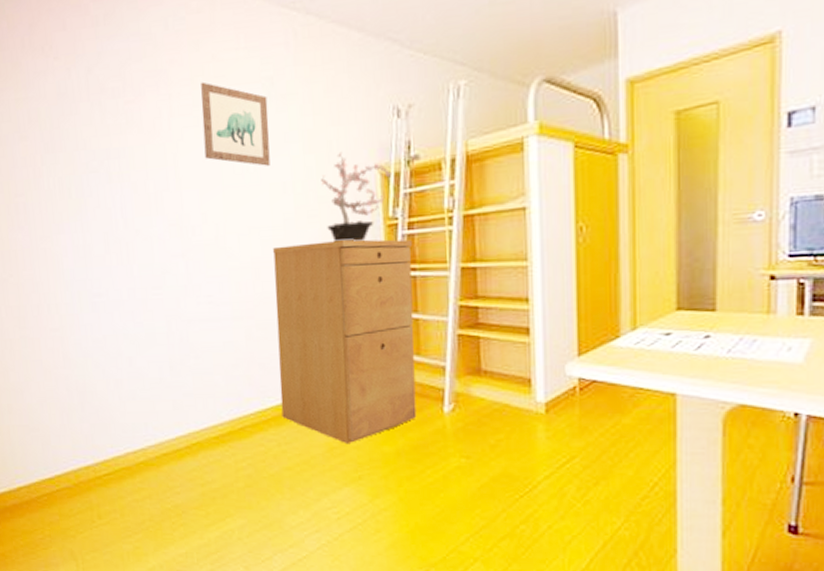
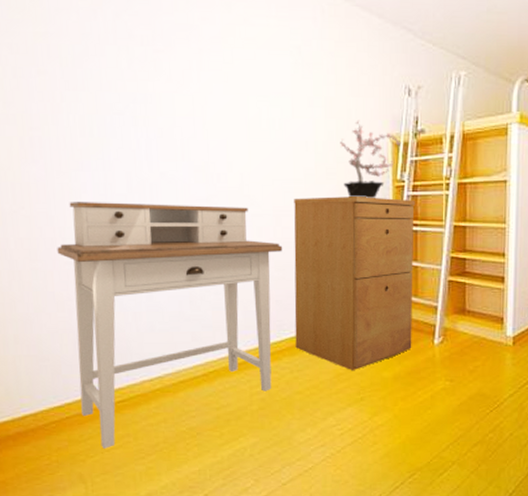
desk: none [43,260,264,525] -> present [57,202,283,449]
wall art: present [201,81,270,166] -> none [231,42,295,125]

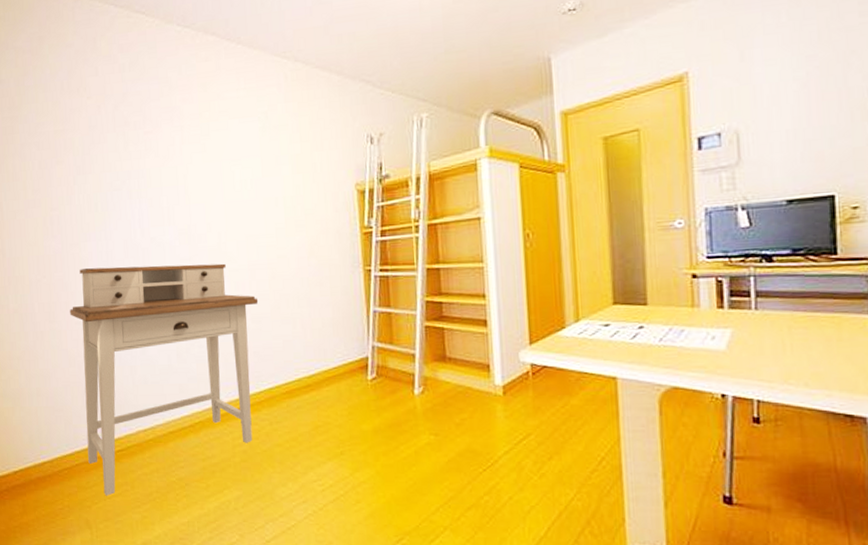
filing cabinet: present [294,196,416,371] -> none [267,245,391,423]
potted plant: present [340,120,402,198] -> none [307,172,367,248]

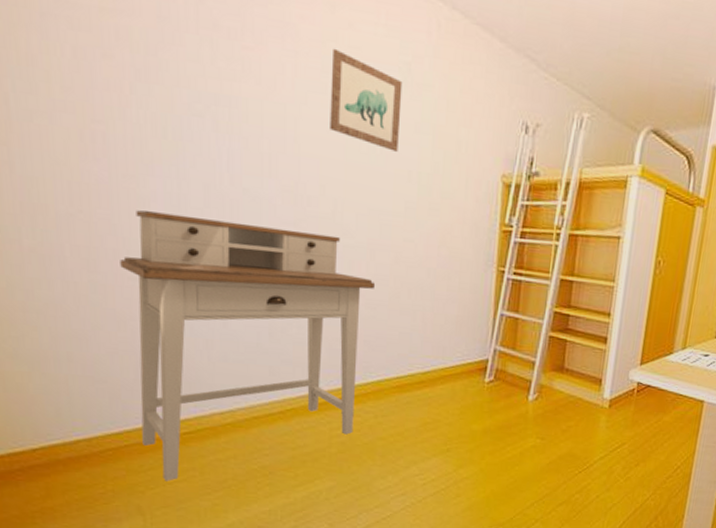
wall art: none [207,116,265,184] -> present [330,48,403,152]

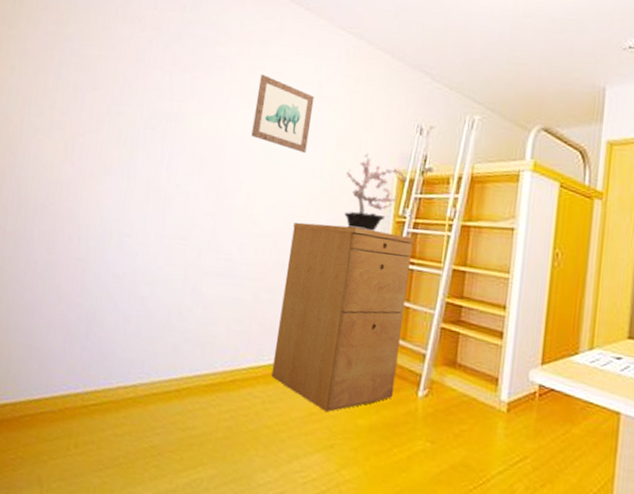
desk: present [120,210,376,481] -> none [55,203,276,453]
filing cabinet: none [382,232,523,421] -> present [271,222,416,413]
potted plant: none [446,153,513,241] -> present [344,153,408,231]

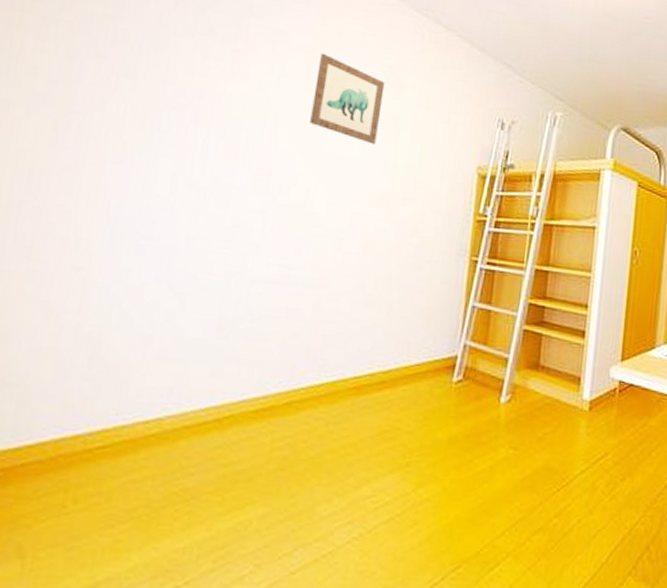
filing cabinet: present [271,222,416,413] -> none [336,221,497,429]
potted plant: present [344,153,408,231] -> none [420,146,489,230]

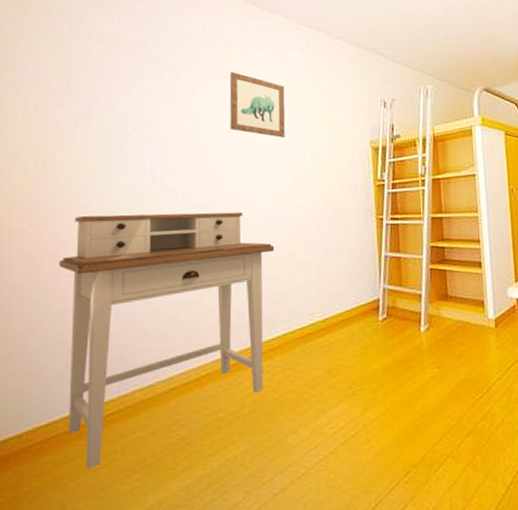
desk: none [43,197,341,511] -> present [59,212,275,469]

